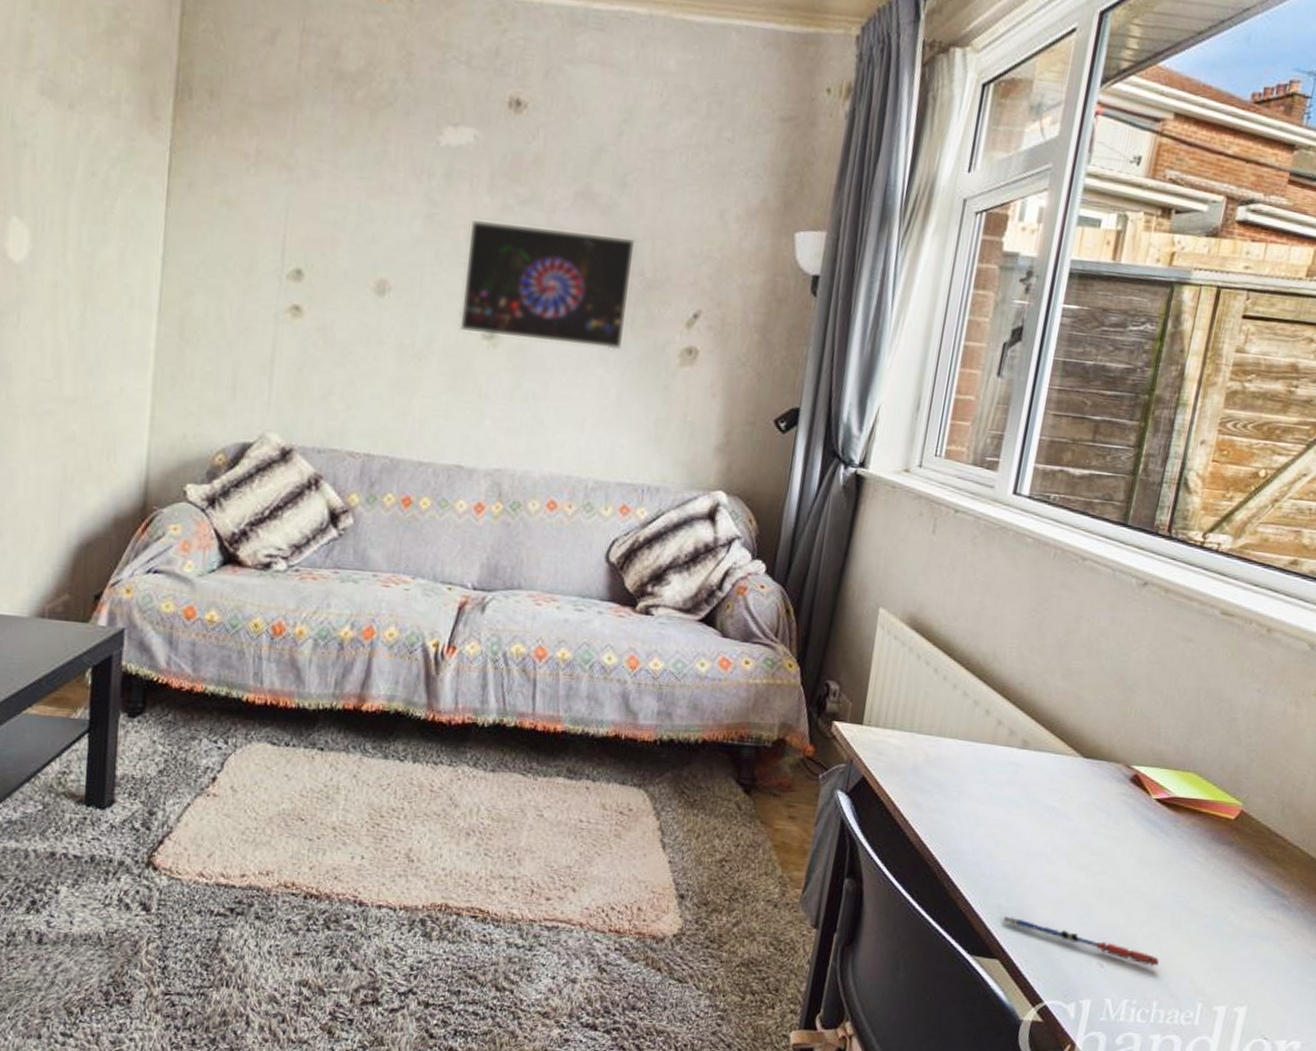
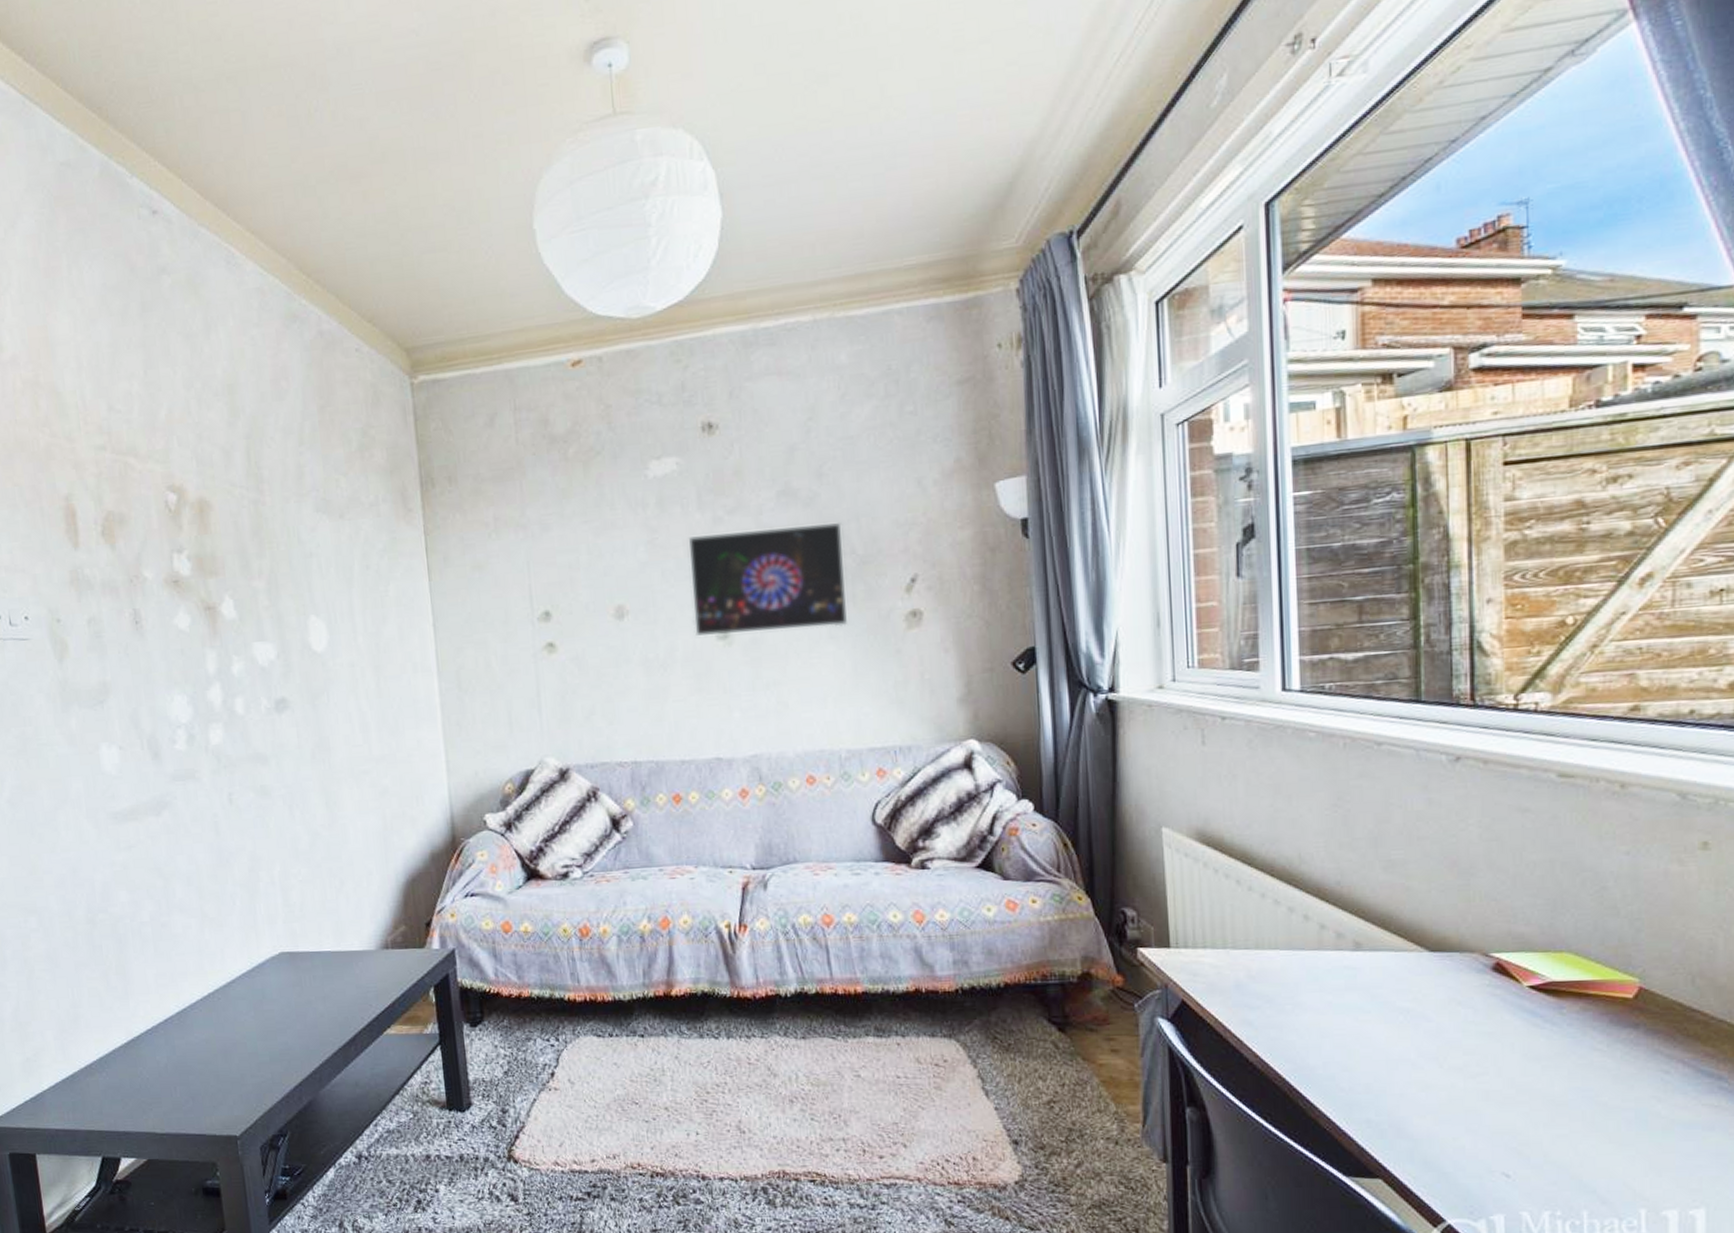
pen: present [1004,916,1159,966] -> none [1377,1131,1580,1171]

